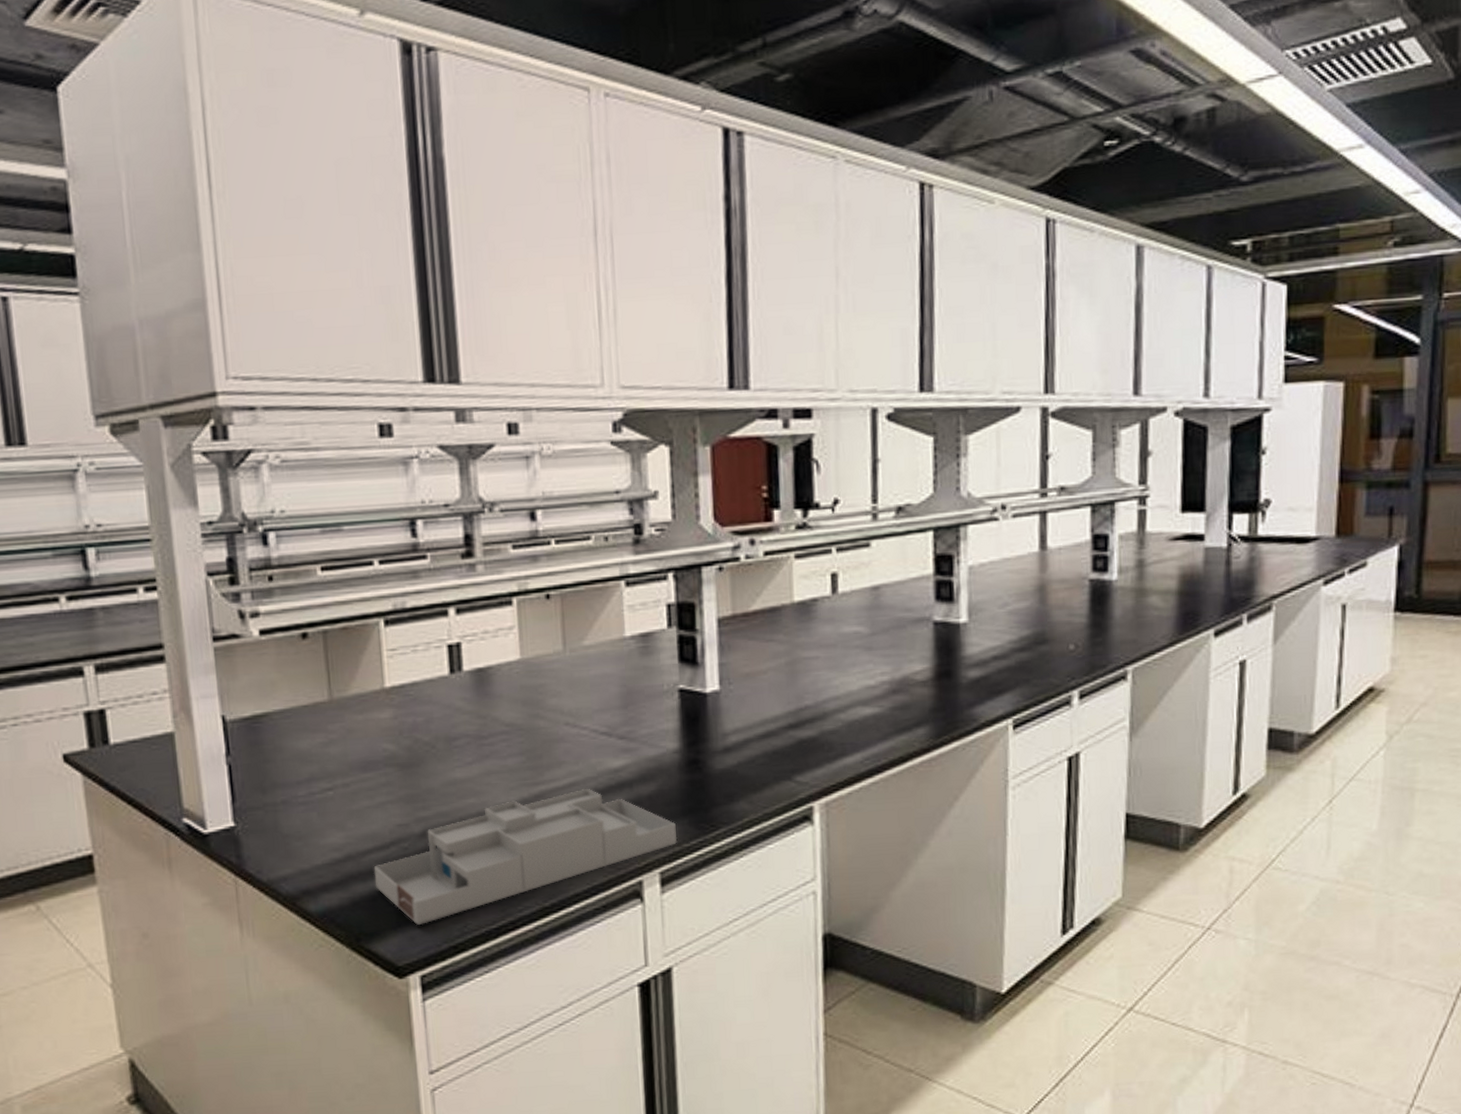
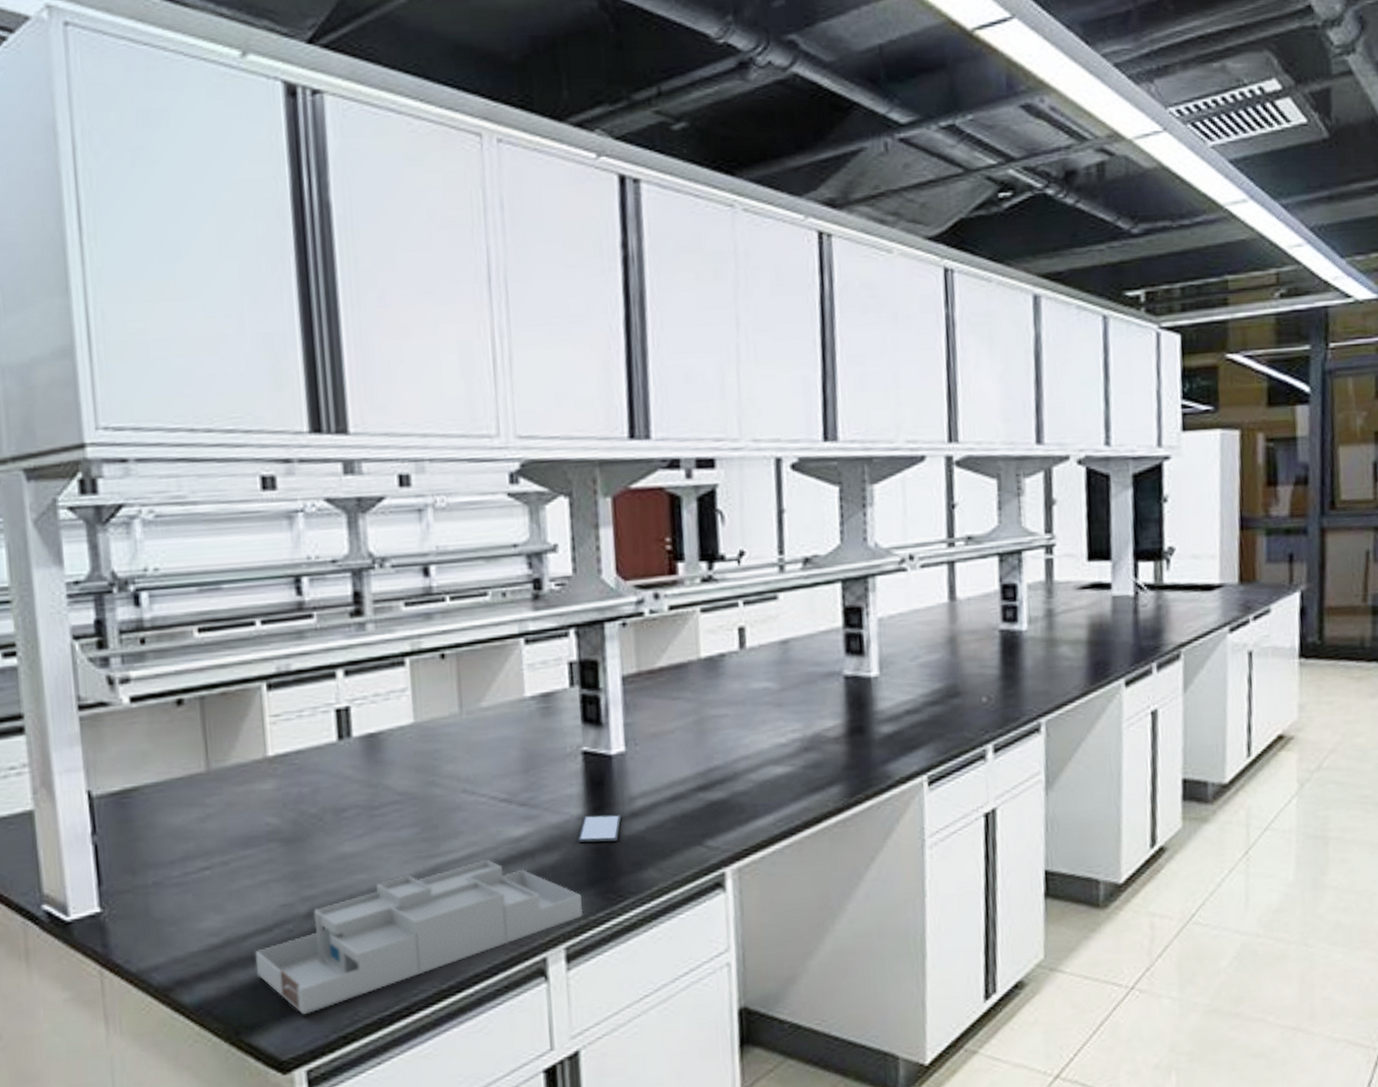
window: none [673,749,715,775] -> present [578,814,621,843]

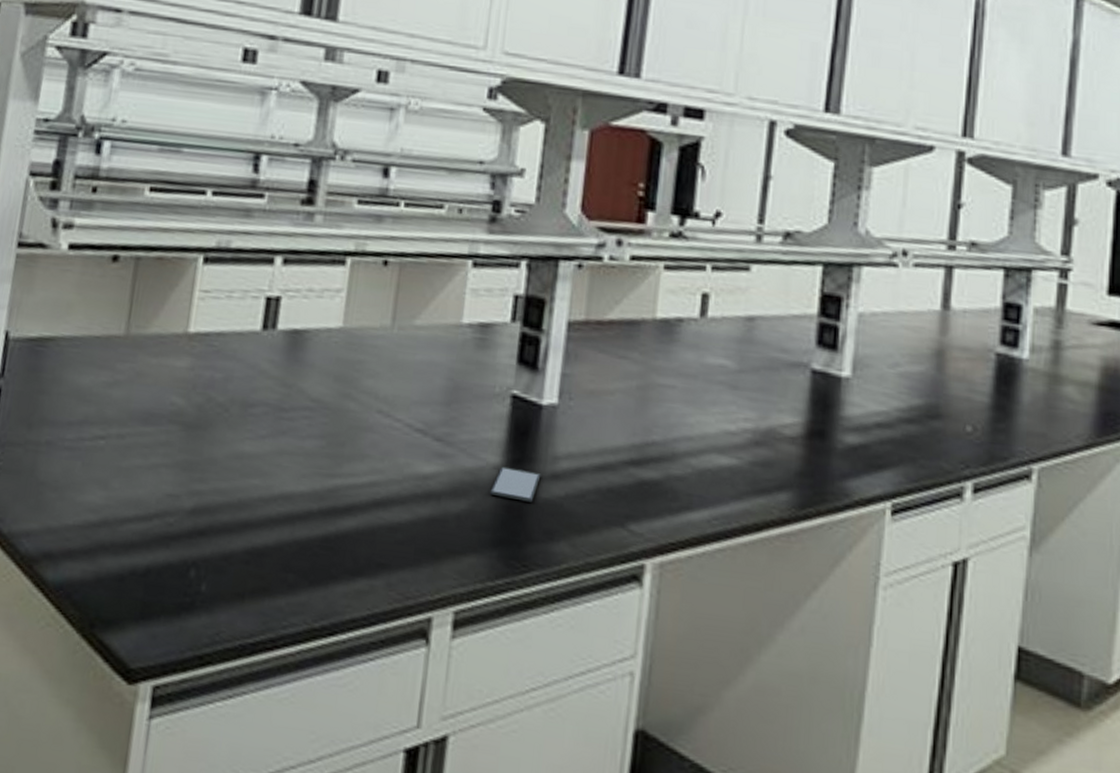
desk organizer: present [255,859,584,1015] -> none [126,490,482,622]

